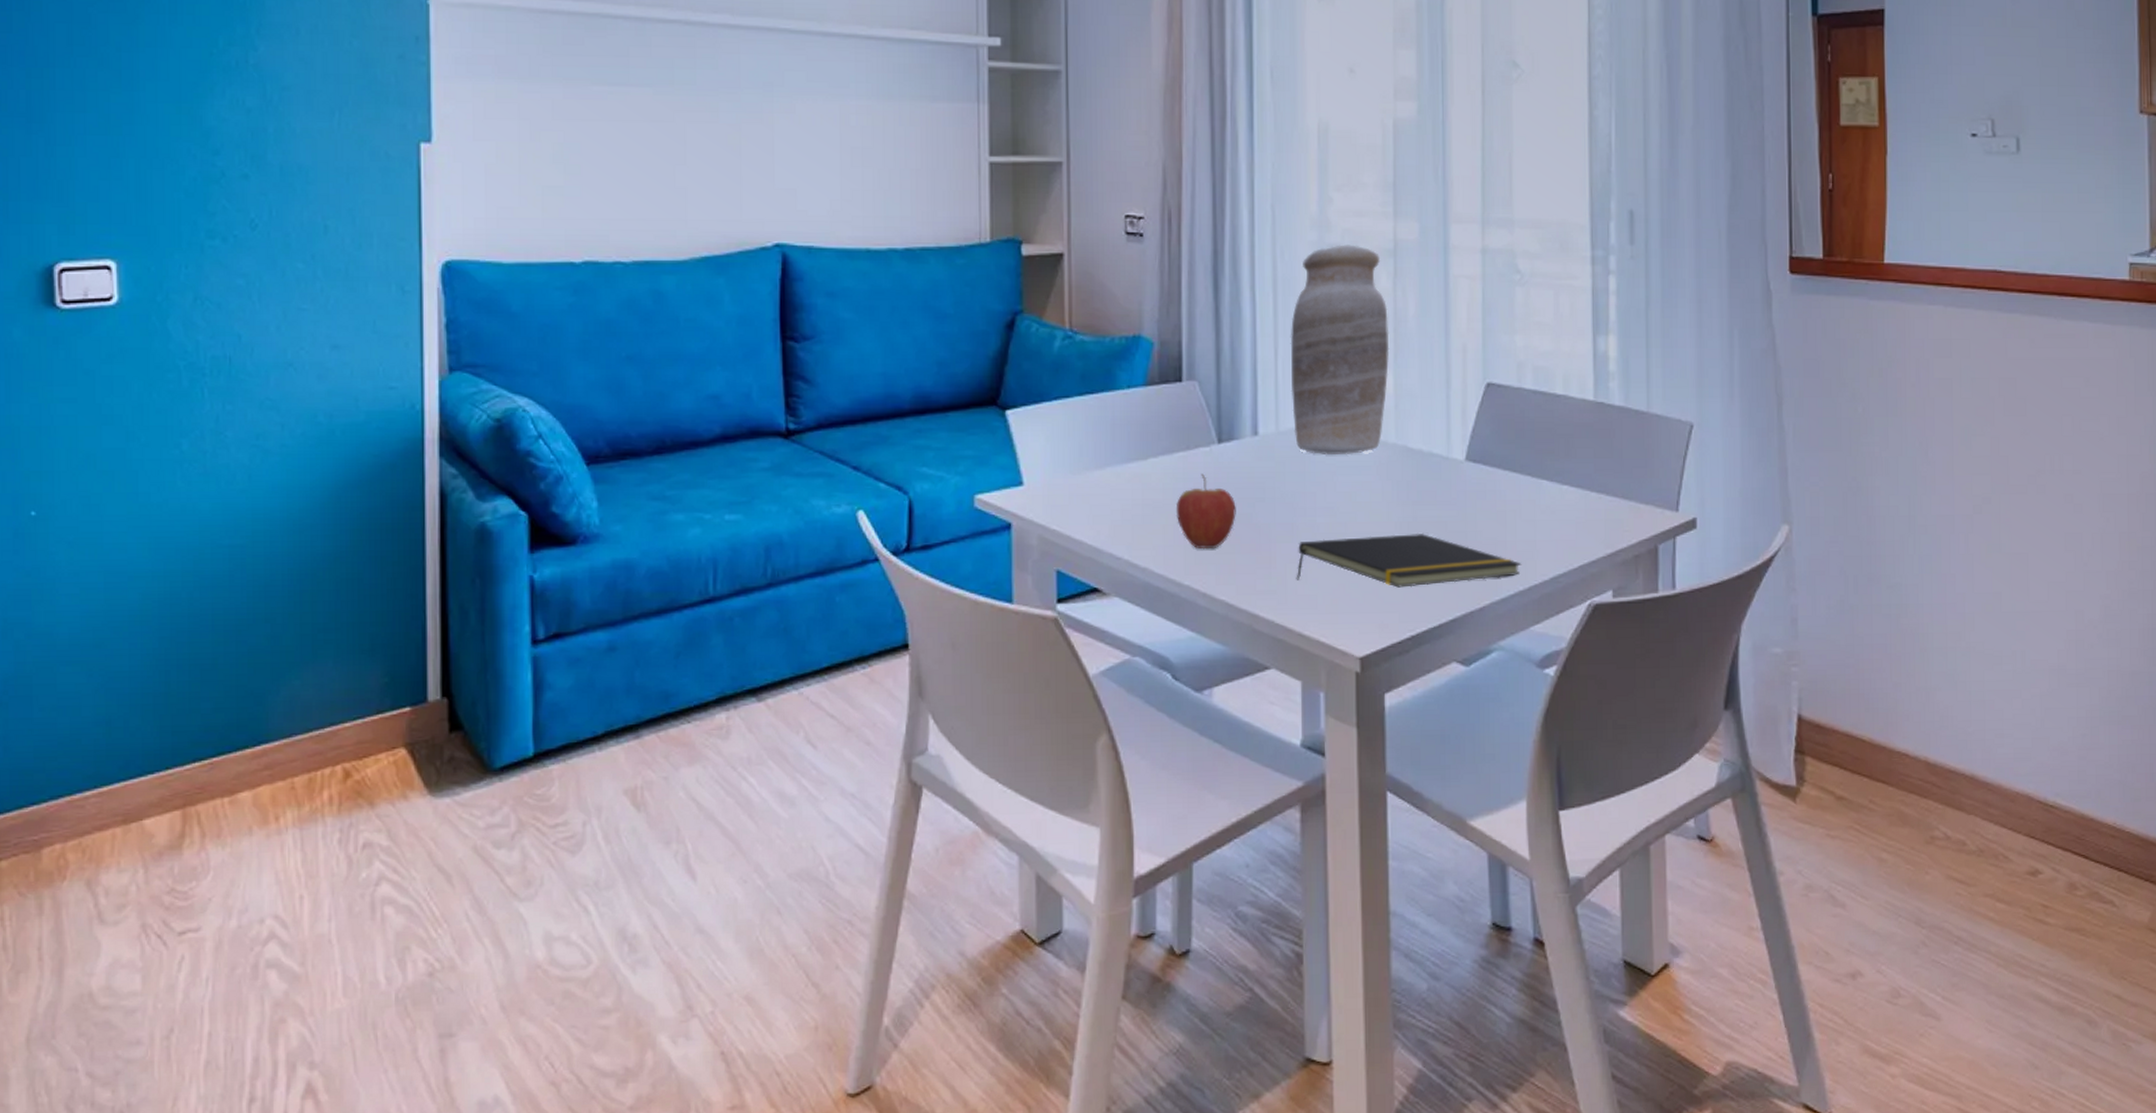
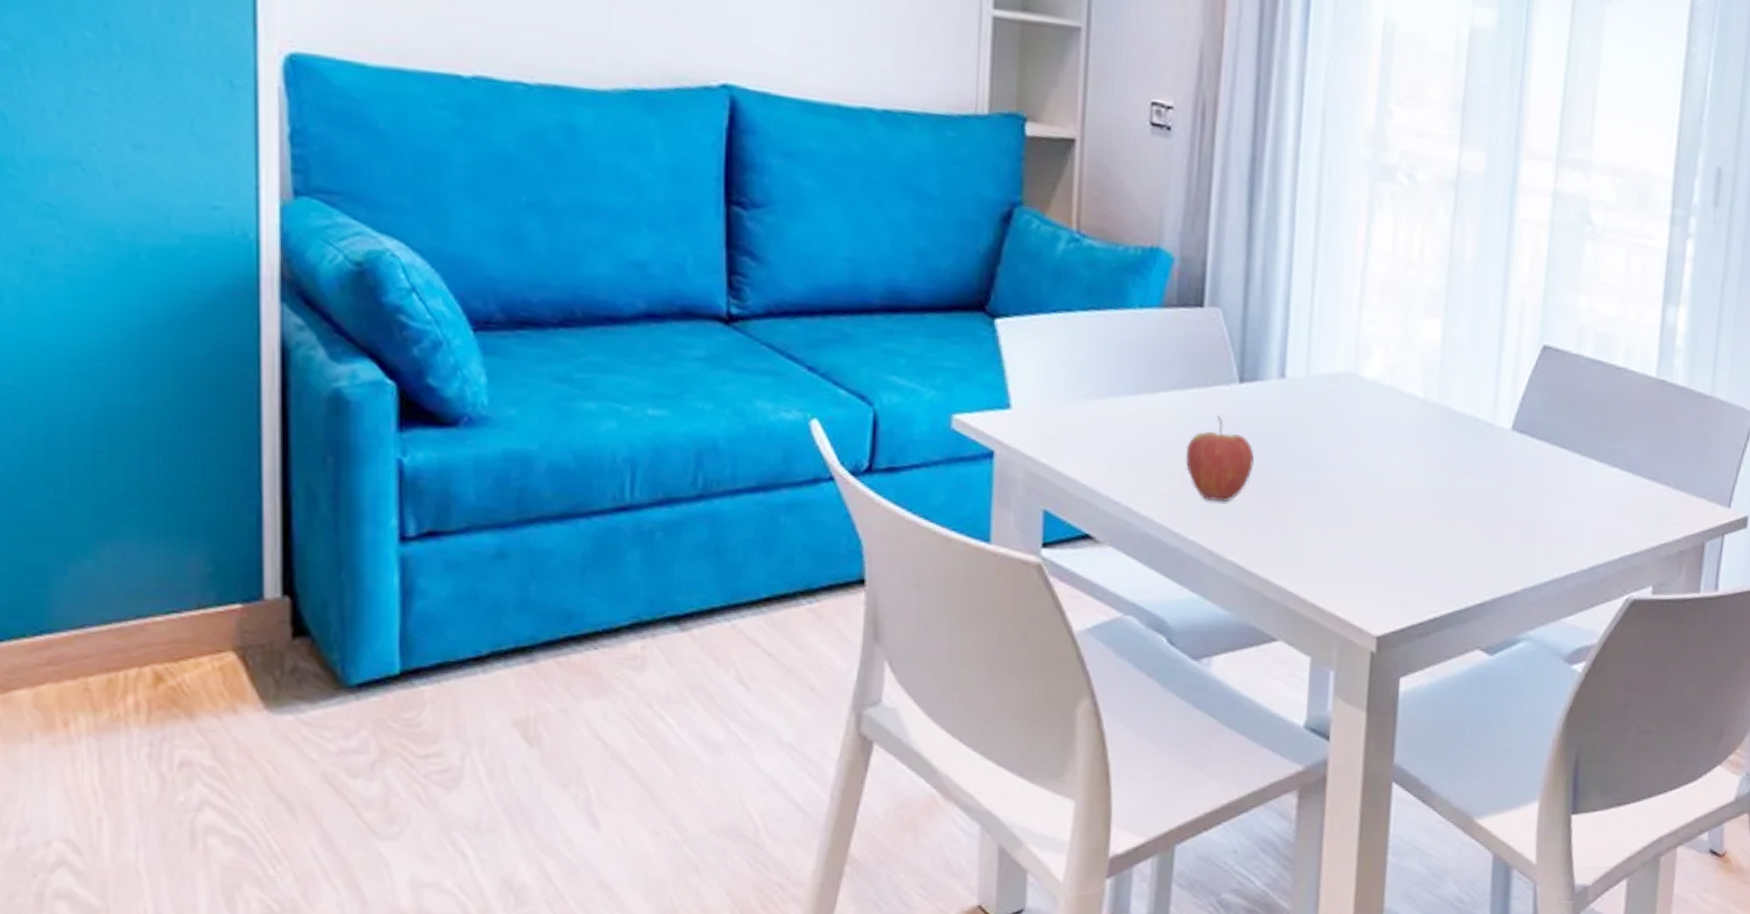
vase: present [1290,245,1390,456] -> none [1326,168,1443,411]
notepad: present [1296,532,1522,588] -> none [1314,502,1560,565]

